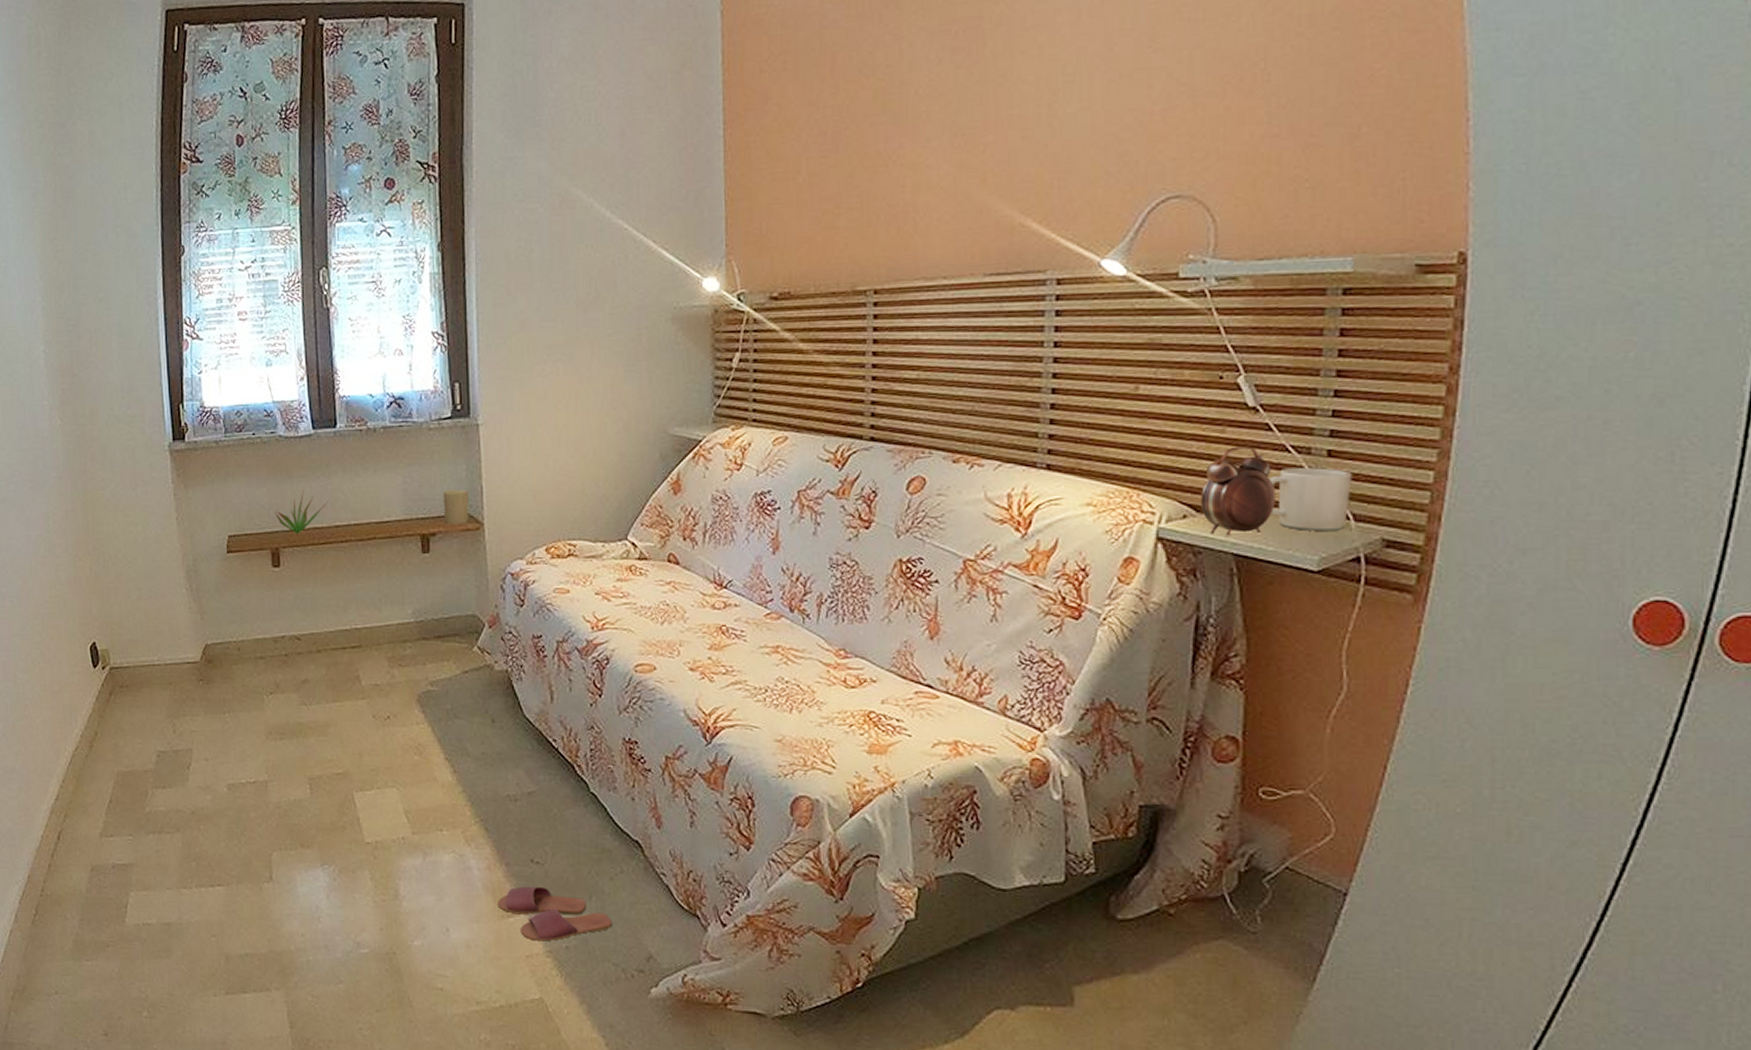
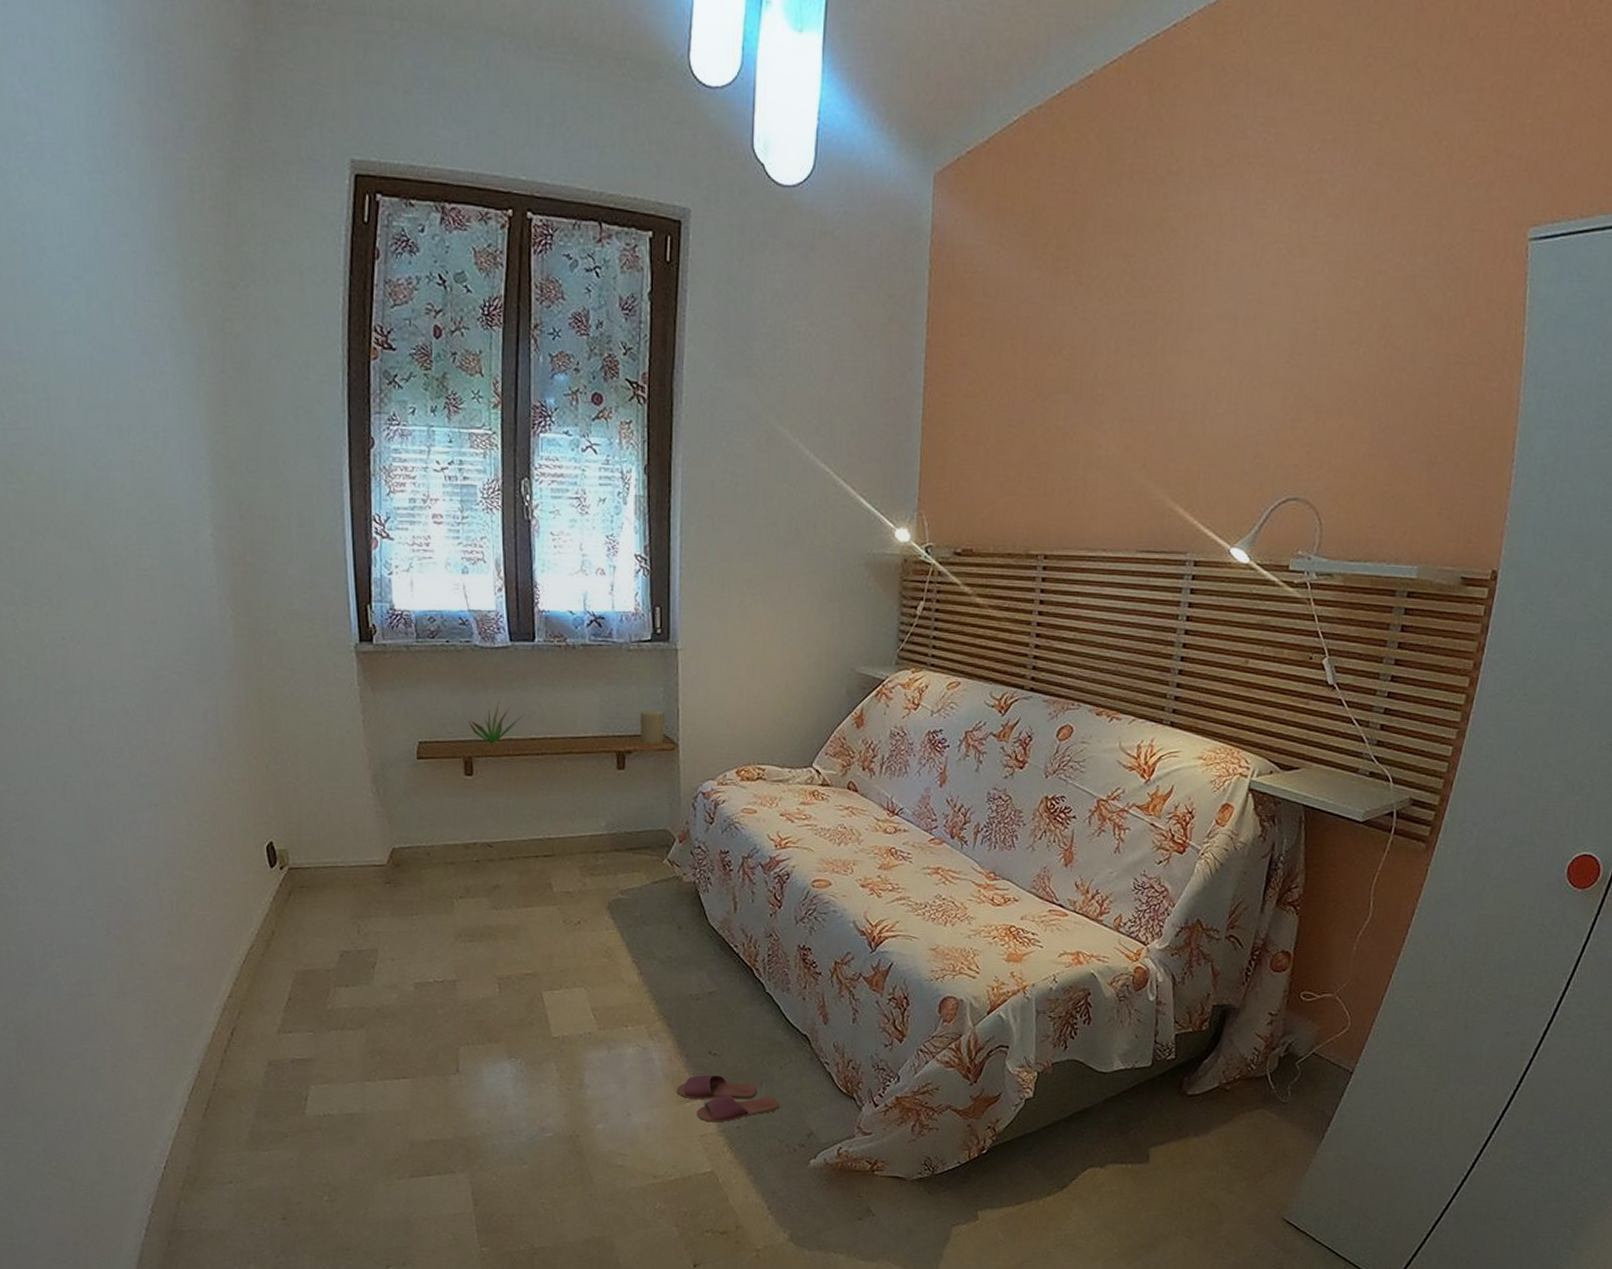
alarm clock: present [1199,446,1276,536] -> none [1283,716,1340,790]
mug: present [1269,468,1352,532] -> none [1334,737,1396,791]

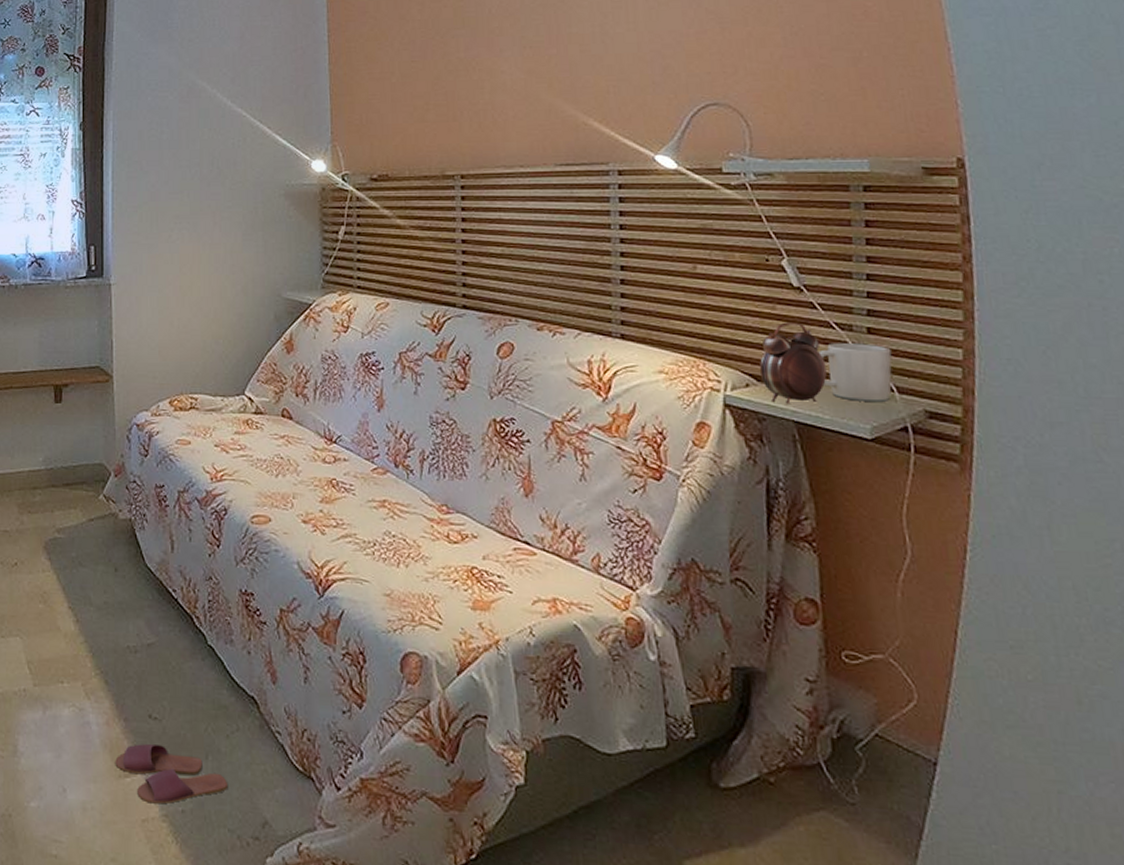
candle: present [640,709,666,744] -> none [76,343,100,377]
alarm clock: none [1283,716,1340,790] -> present [759,322,827,405]
mug: none [1334,737,1396,791] -> present [818,343,892,403]

